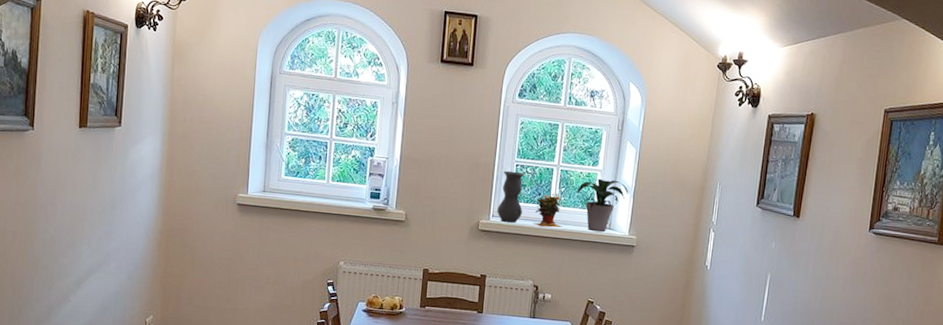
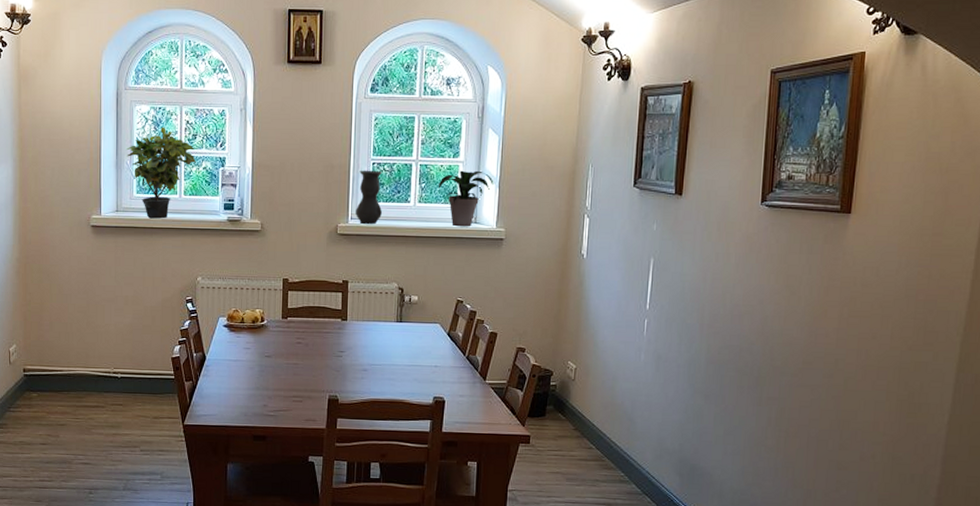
potted plant: none [277,113,346,203] -> present [127,127,196,219]
flower arrangement: present [533,193,563,228] -> none [394,189,426,227]

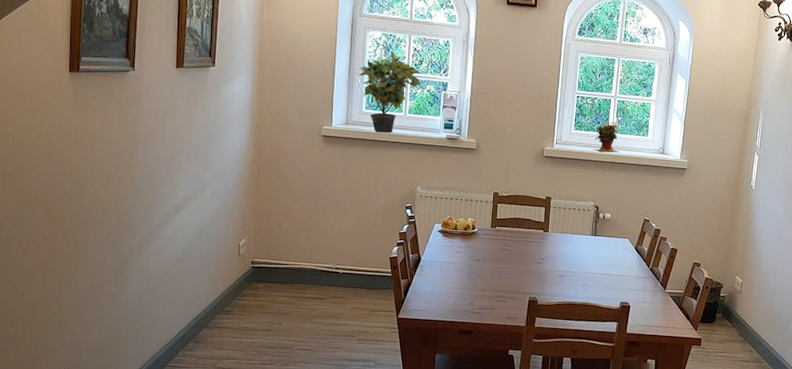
vase: present [356,170,382,225] -> none [560,102,585,150]
flower arrangement: none [394,189,426,227] -> present [593,121,621,154]
potted plant: present [438,170,494,227] -> none [632,108,680,157]

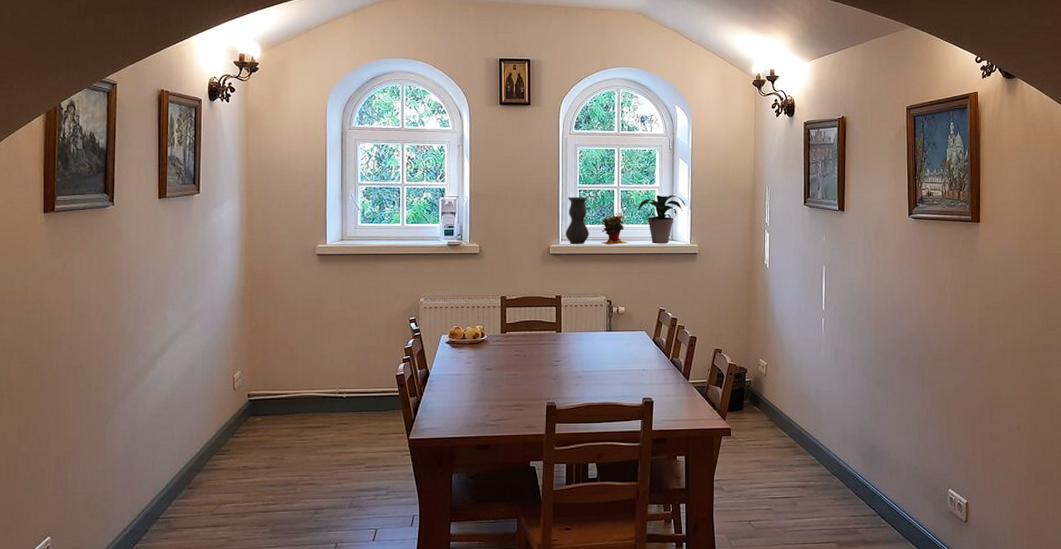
potted plant: present [358,52,421,134] -> none [351,162,417,246]
vase: none [560,102,585,150] -> present [566,196,589,245]
potted plant: none [632,108,680,157] -> present [638,195,686,244]

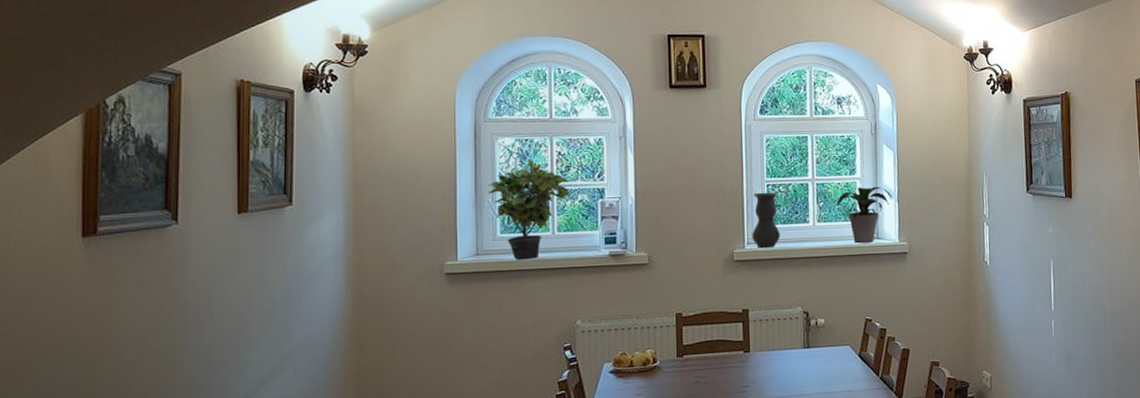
potted plant: none [351,162,417,246] -> present [488,159,570,260]
flower arrangement: present [600,213,629,246] -> none [793,209,827,248]

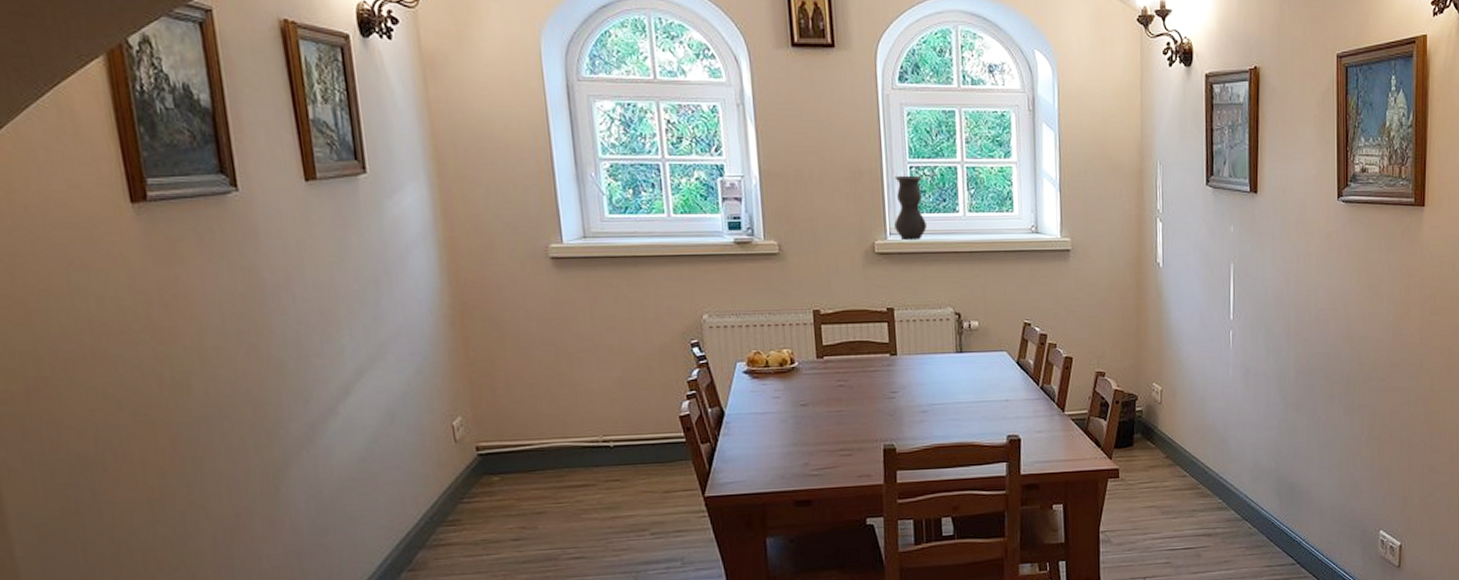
potted plant: present [488,159,570,260] -> none [589,128,685,245]
potted plant: present [836,186,893,244] -> none [989,172,1053,239]

